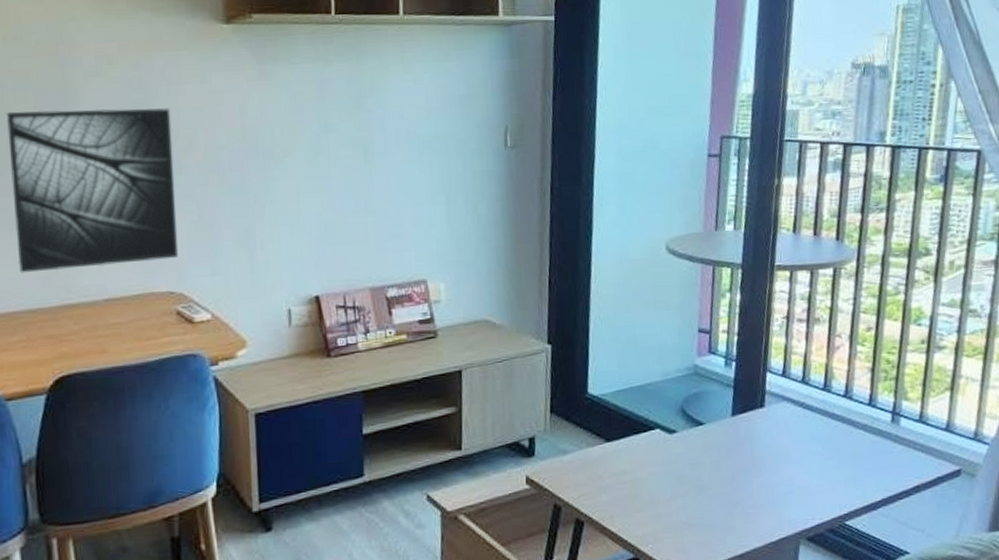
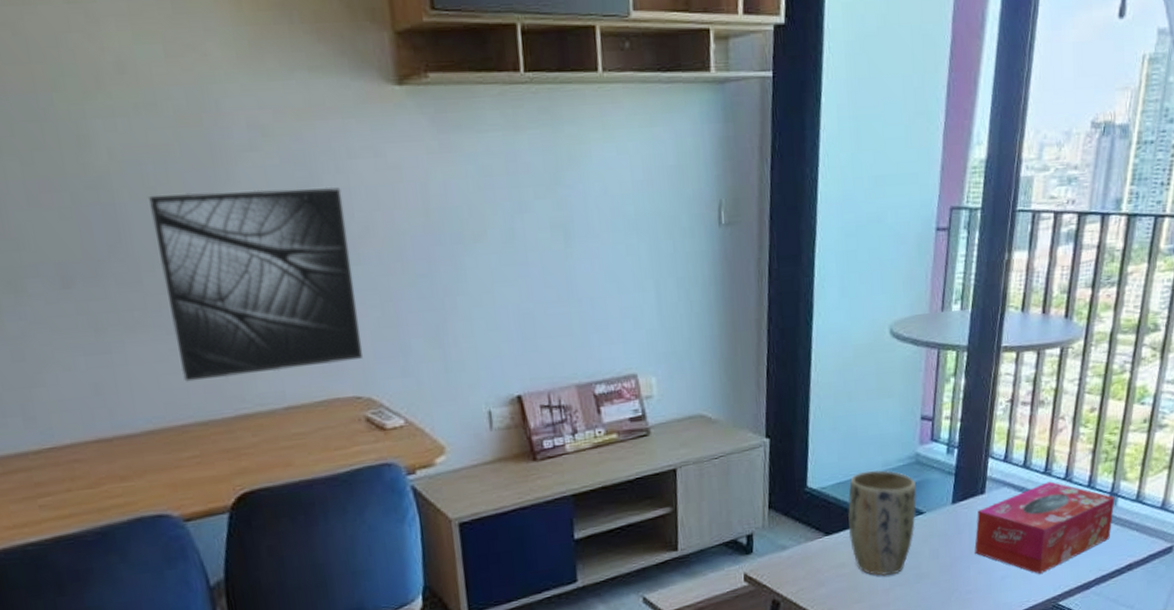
plant pot: none [628,379,697,486] -> present [847,470,917,577]
tissue box: none [756,398,898,492] -> present [974,481,1115,575]

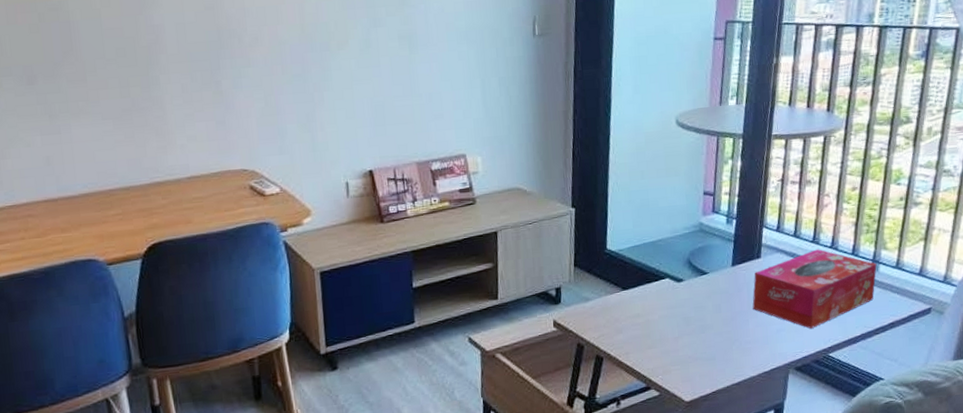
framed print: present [149,187,363,382] -> none [95,8,250,156]
plant pot: present [847,470,917,577] -> none [641,236,702,327]

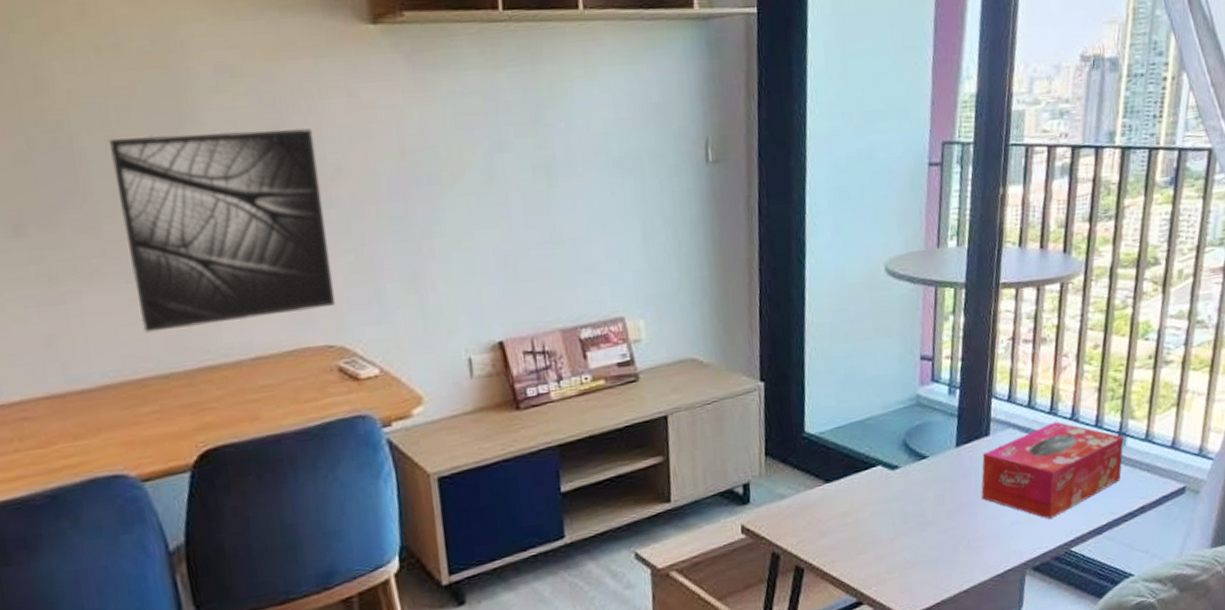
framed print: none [95,8,250,156] -> present [109,128,336,333]

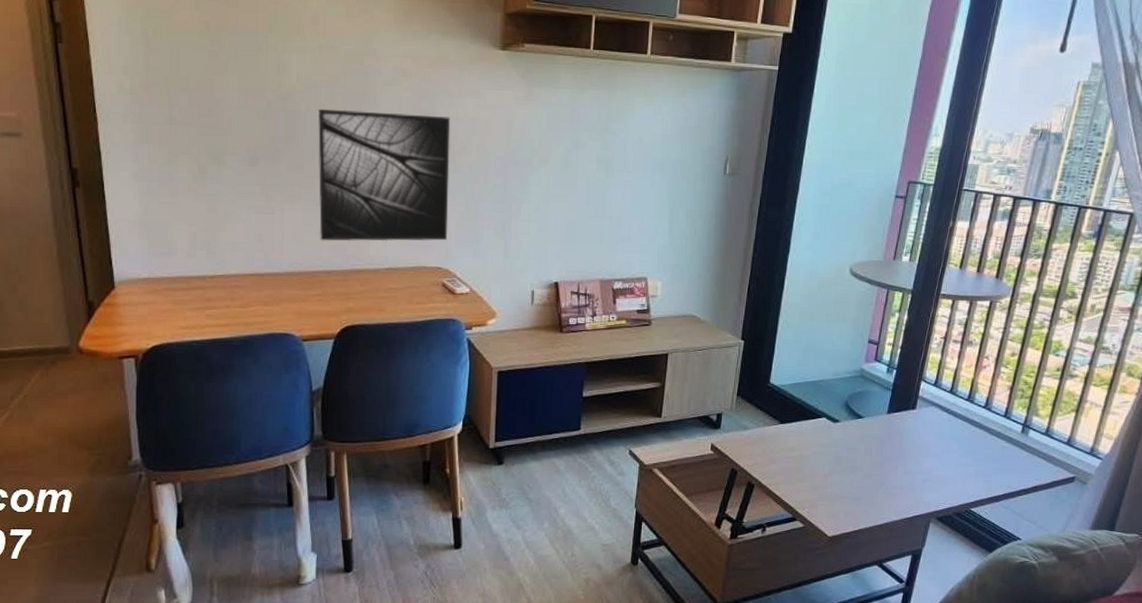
tissue box: present [981,421,1124,520] -> none [902,407,1027,483]

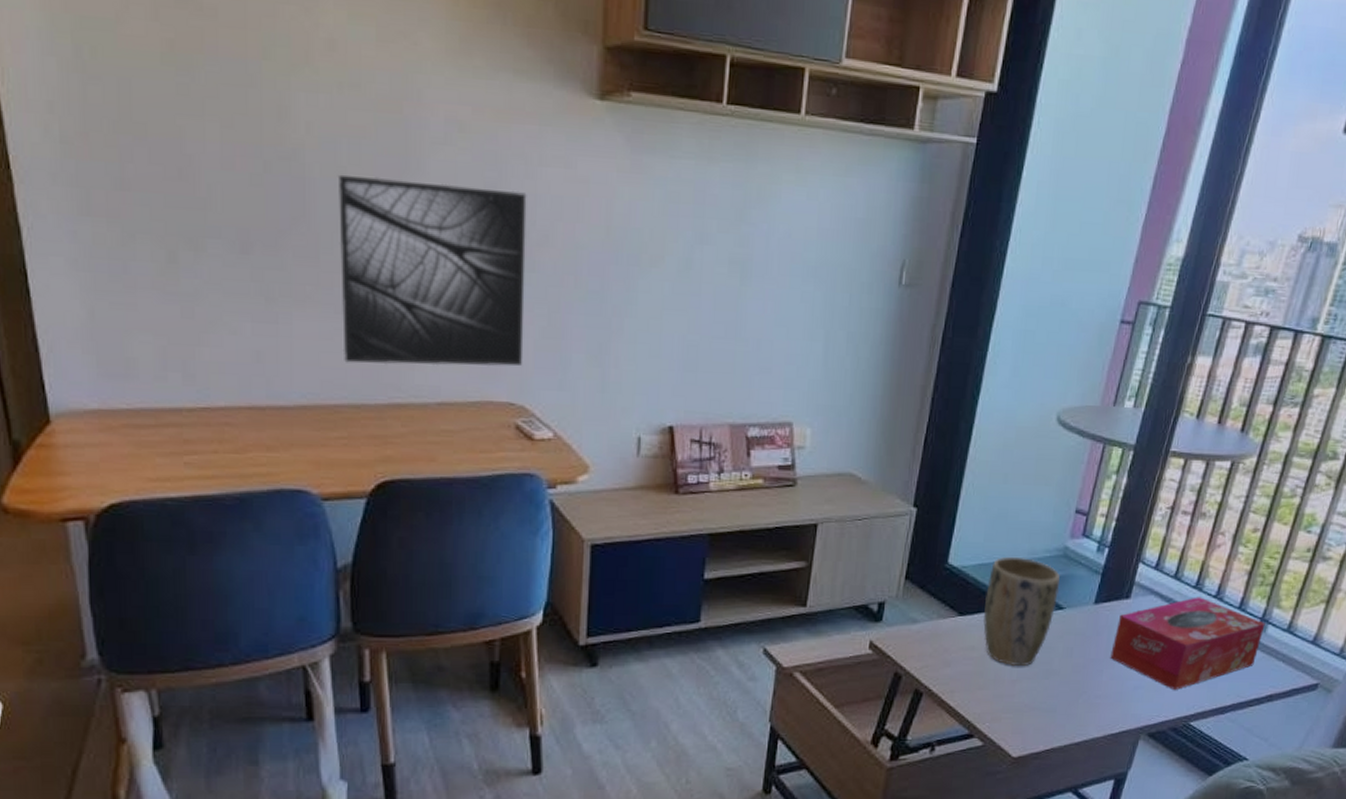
plant pot: none [799,377,859,464] -> present [982,556,1060,667]
tissue box: none [902,407,1027,483] -> present [1110,597,1265,691]

